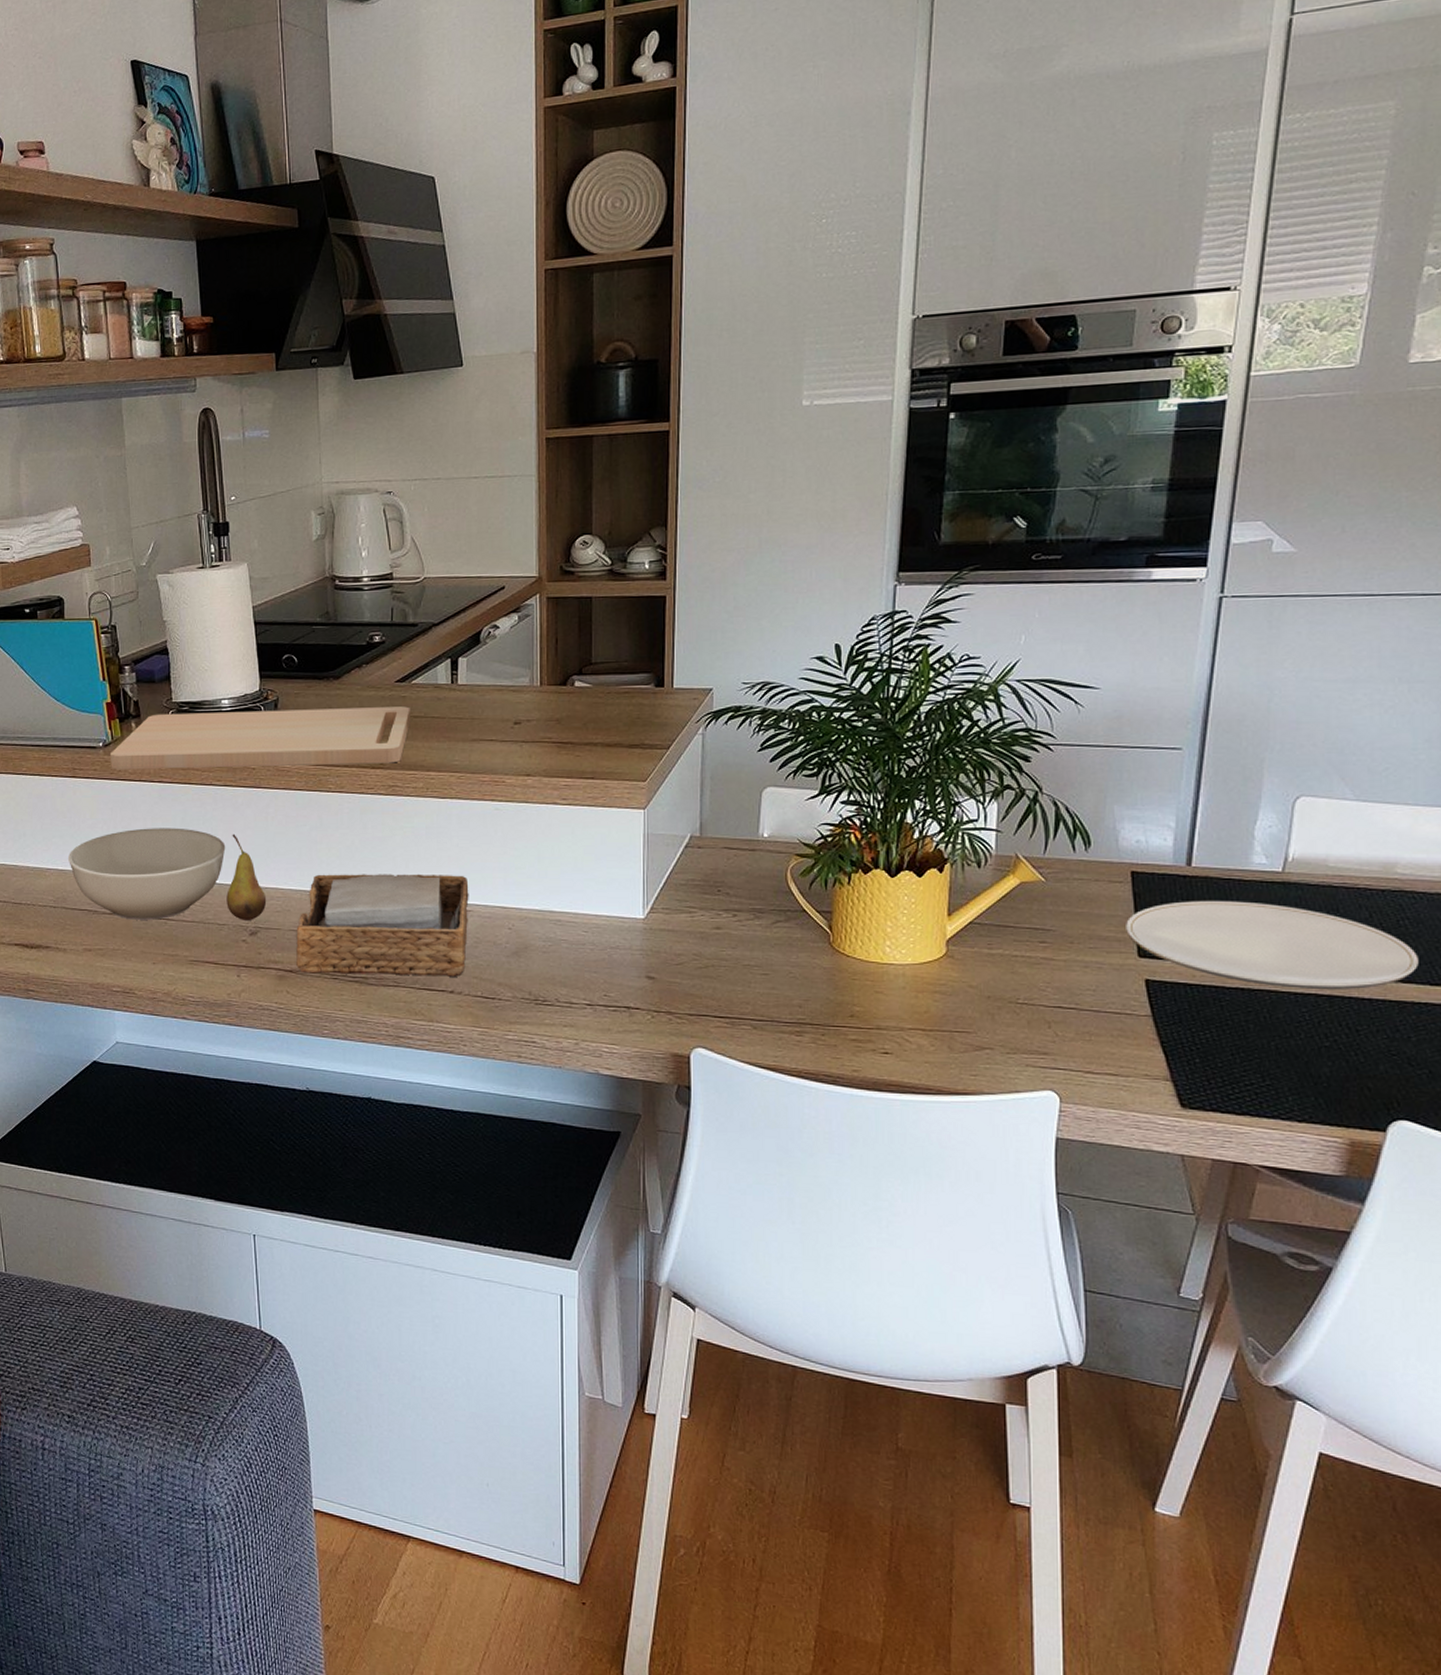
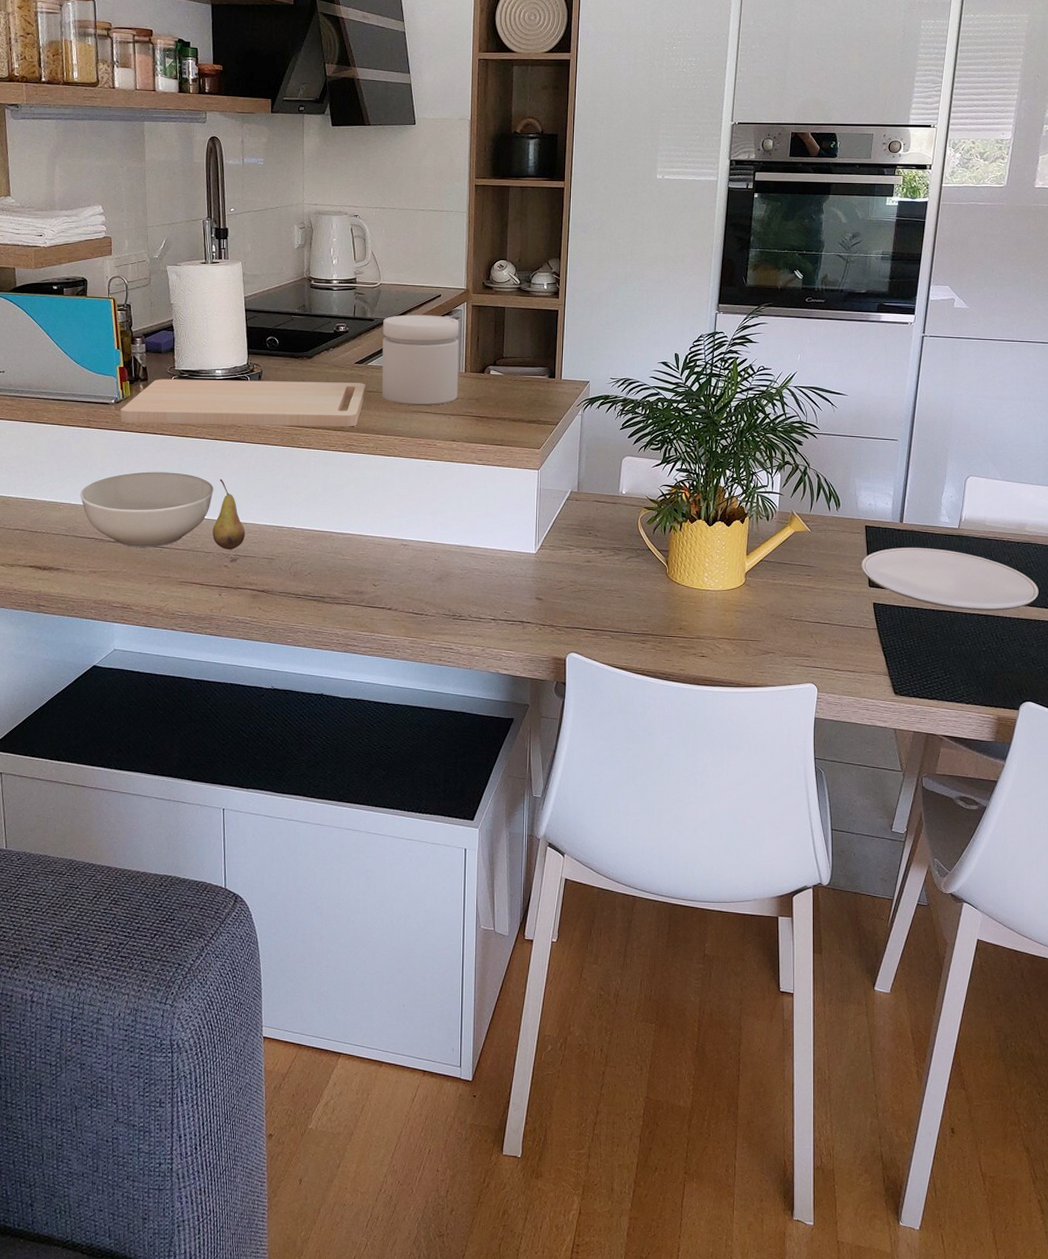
napkin holder: present [296,874,469,977] -> none [268,513,406,597]
jar: none [430,613,532,733] -> present [381,314,459,406]

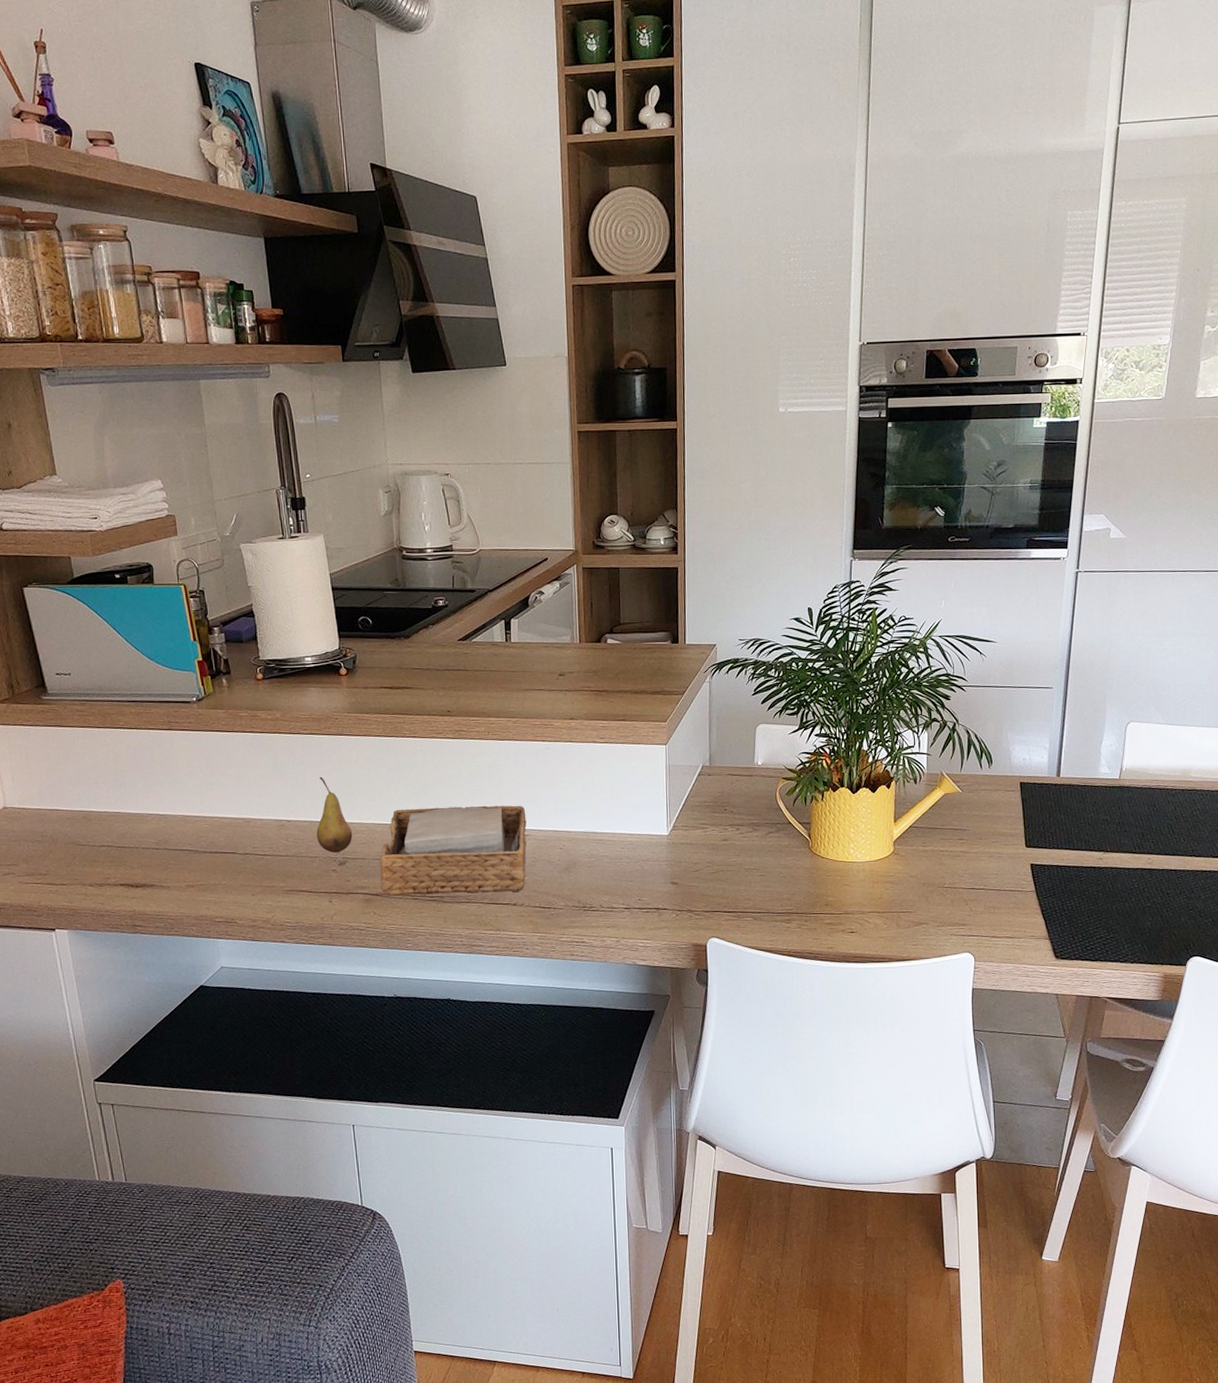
bowl: present [79,472,214,548] -> none [167,773,314,857]
cutting board: present [120,378,366,427] -> none [204,662,472,722]
napkin holder: none [268,513,406,597] -> present [380,805,527,896]
jar: present [381,314,459,406] -> none [486,581,573,684]
plate: present [861,547,1039,611] -> none [1017,802,1205,865]

